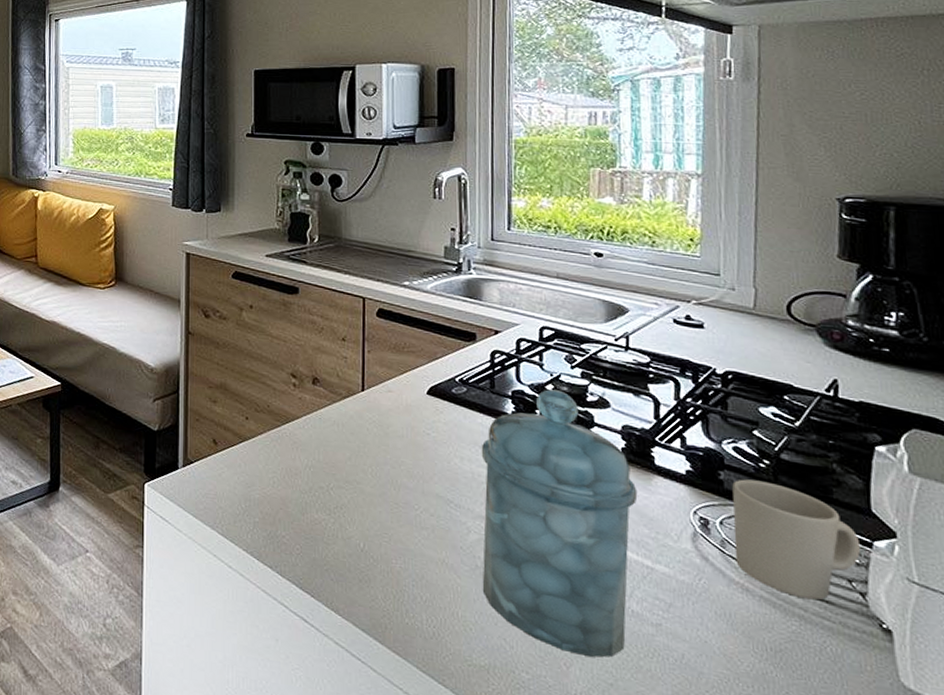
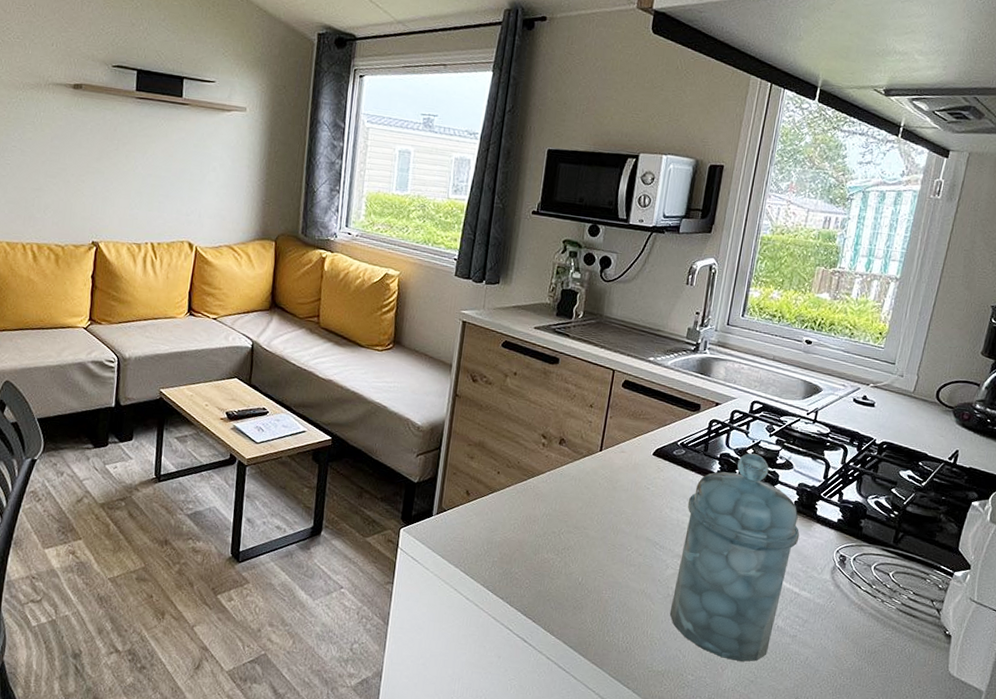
mug: present [732,479,861,600] -> none [858,526,946,615]

